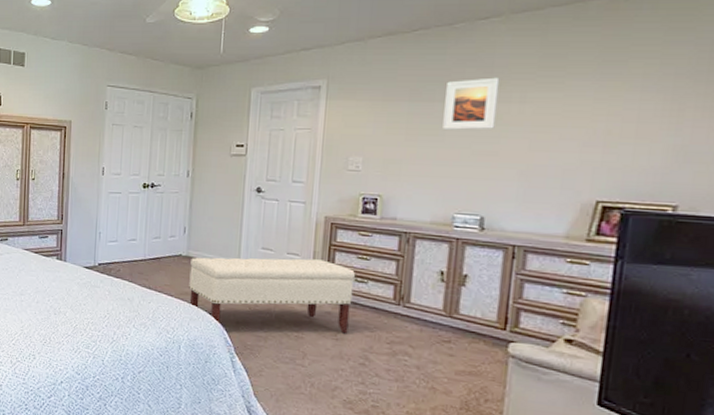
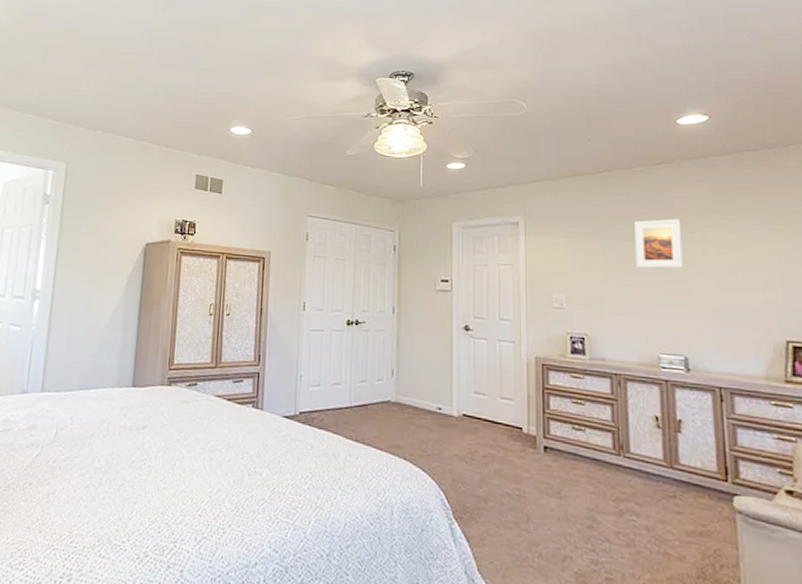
bench: present [189,257,356,334] -> none [399,403,573,491]

